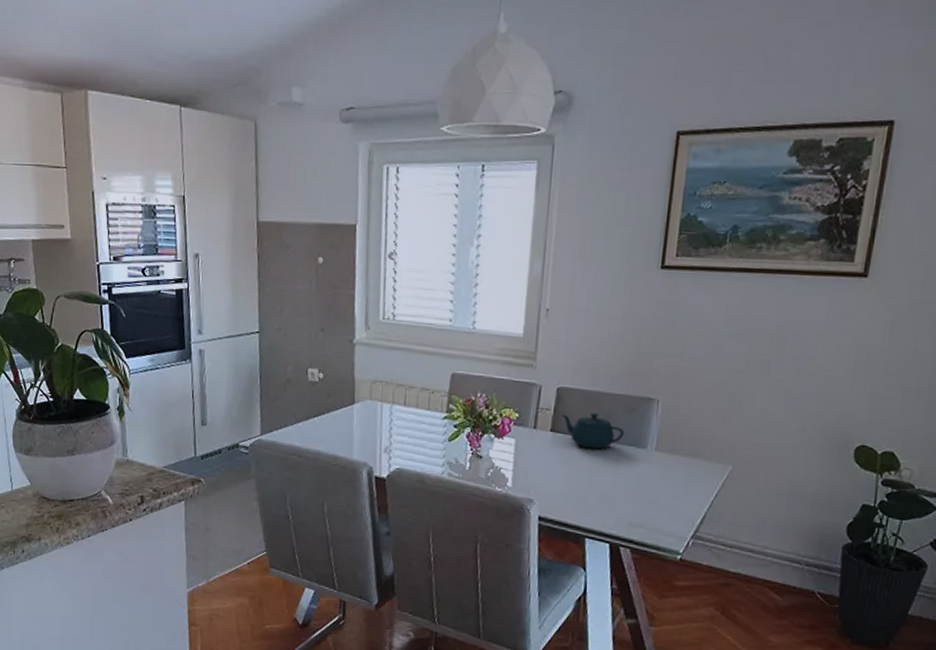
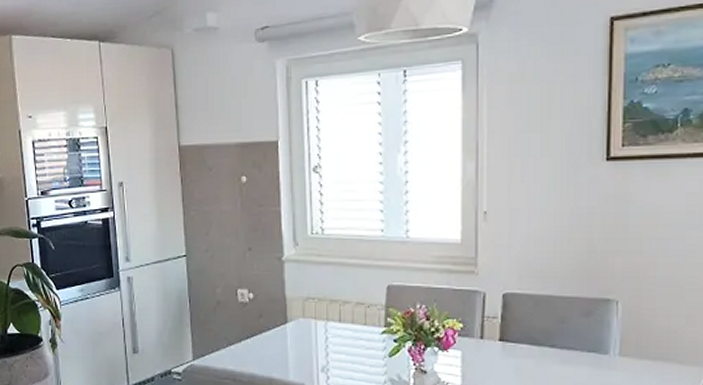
teapot: present [562,413,625,450] -> none [511,319,582,358]

